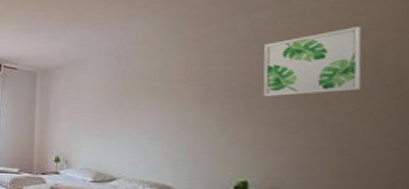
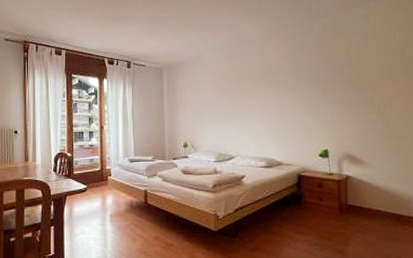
wall art: present [263,26,363,97] -> none [333,29,394,83]

